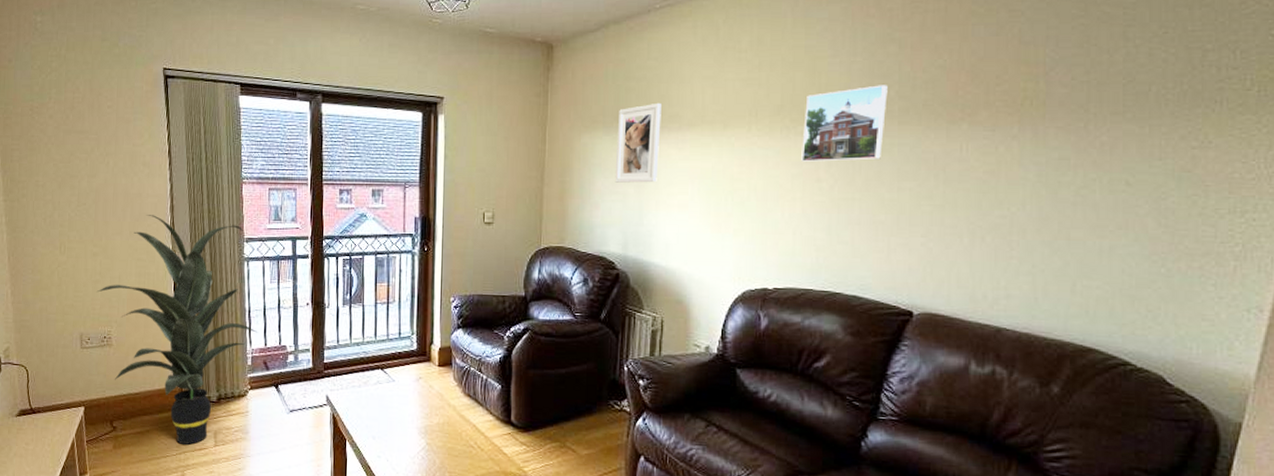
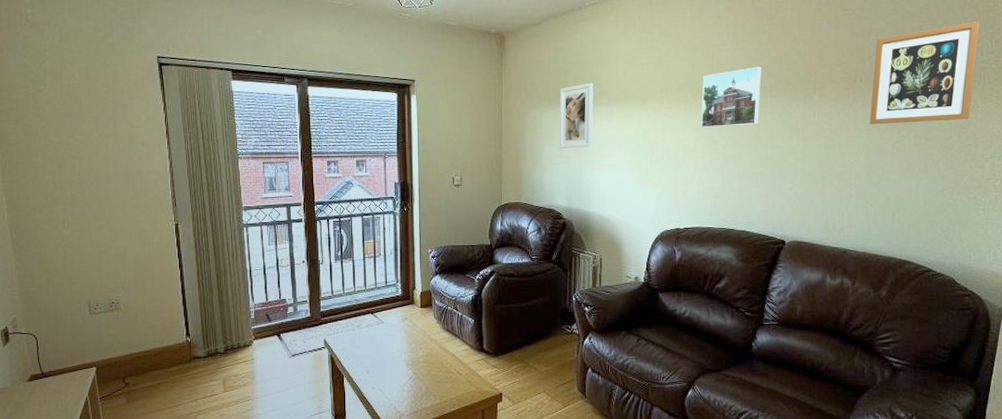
indoor plant: present [97,215,258,445] -> none [103,189,259,393]
picture frame: none [1042,24,1217,163] -> present [870,21,980,125]

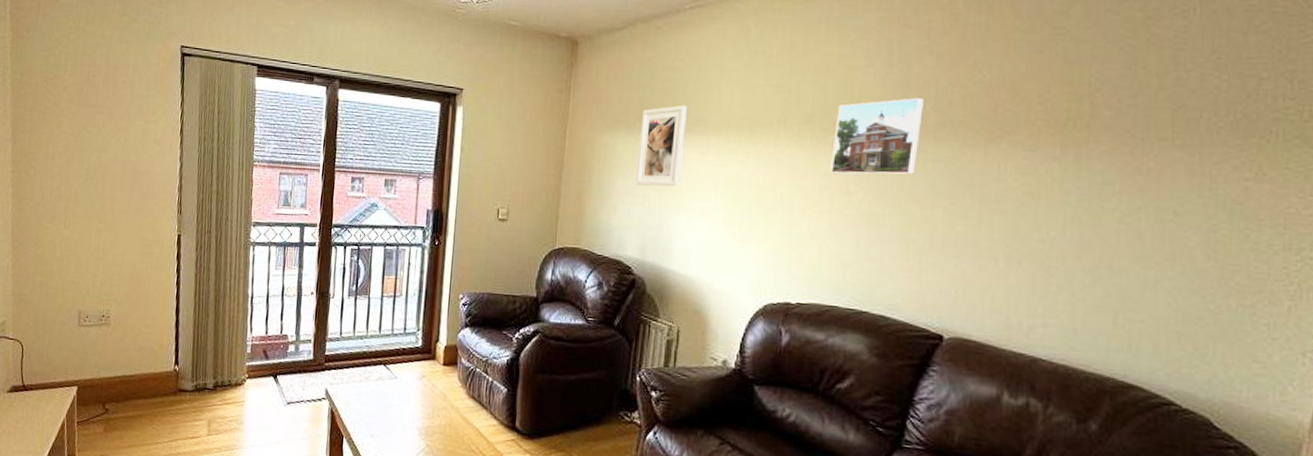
picture frame: present [870,21,980,125] -> none [1085,52,1273,192]

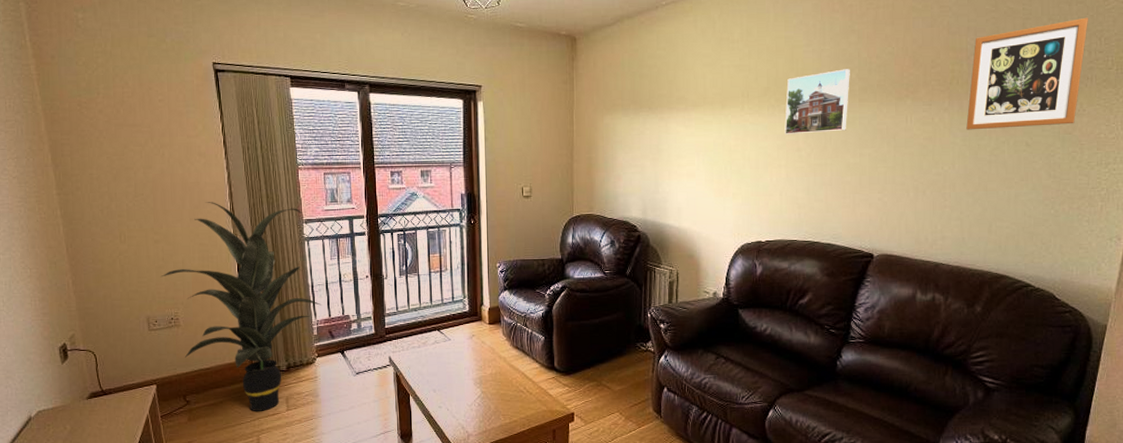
indoor plant: none [99,193,260,432] -> present [161,202,322,411]
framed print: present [635,105,687,187] -> none [633,87,670,157]
picture frame: none [1085,52,1273,192] -> present [966,17,1088,130]

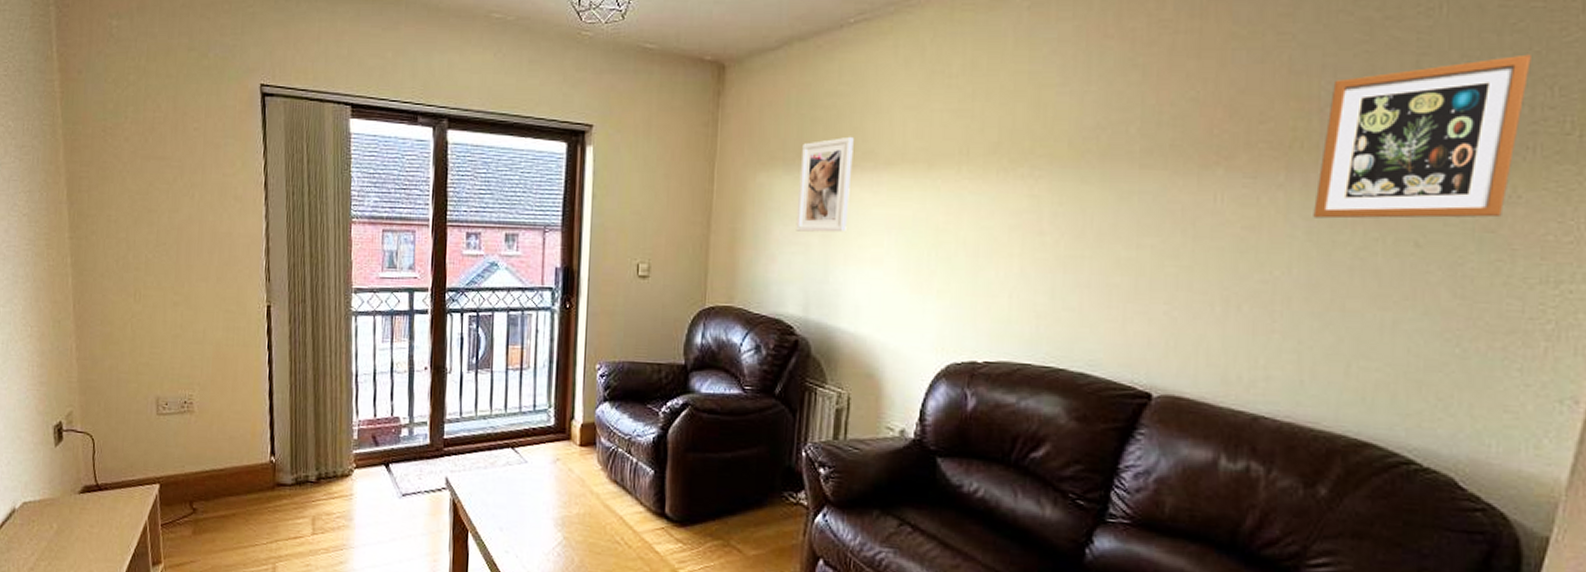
indoor plant: present [161,202,322,411] -> none [177,258,366,532]
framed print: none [633,87,670,157] -> present [796,136,854,233]
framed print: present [785,69,850,135] -> none [1021,120,1128,212]

